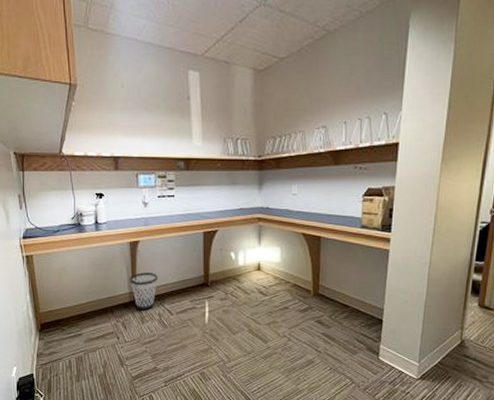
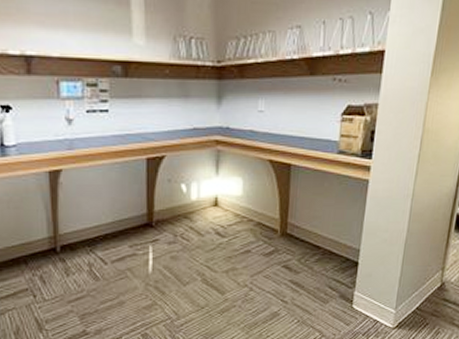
wastebasket: present [129,272,158,310] -> none [49,211,88,260]

